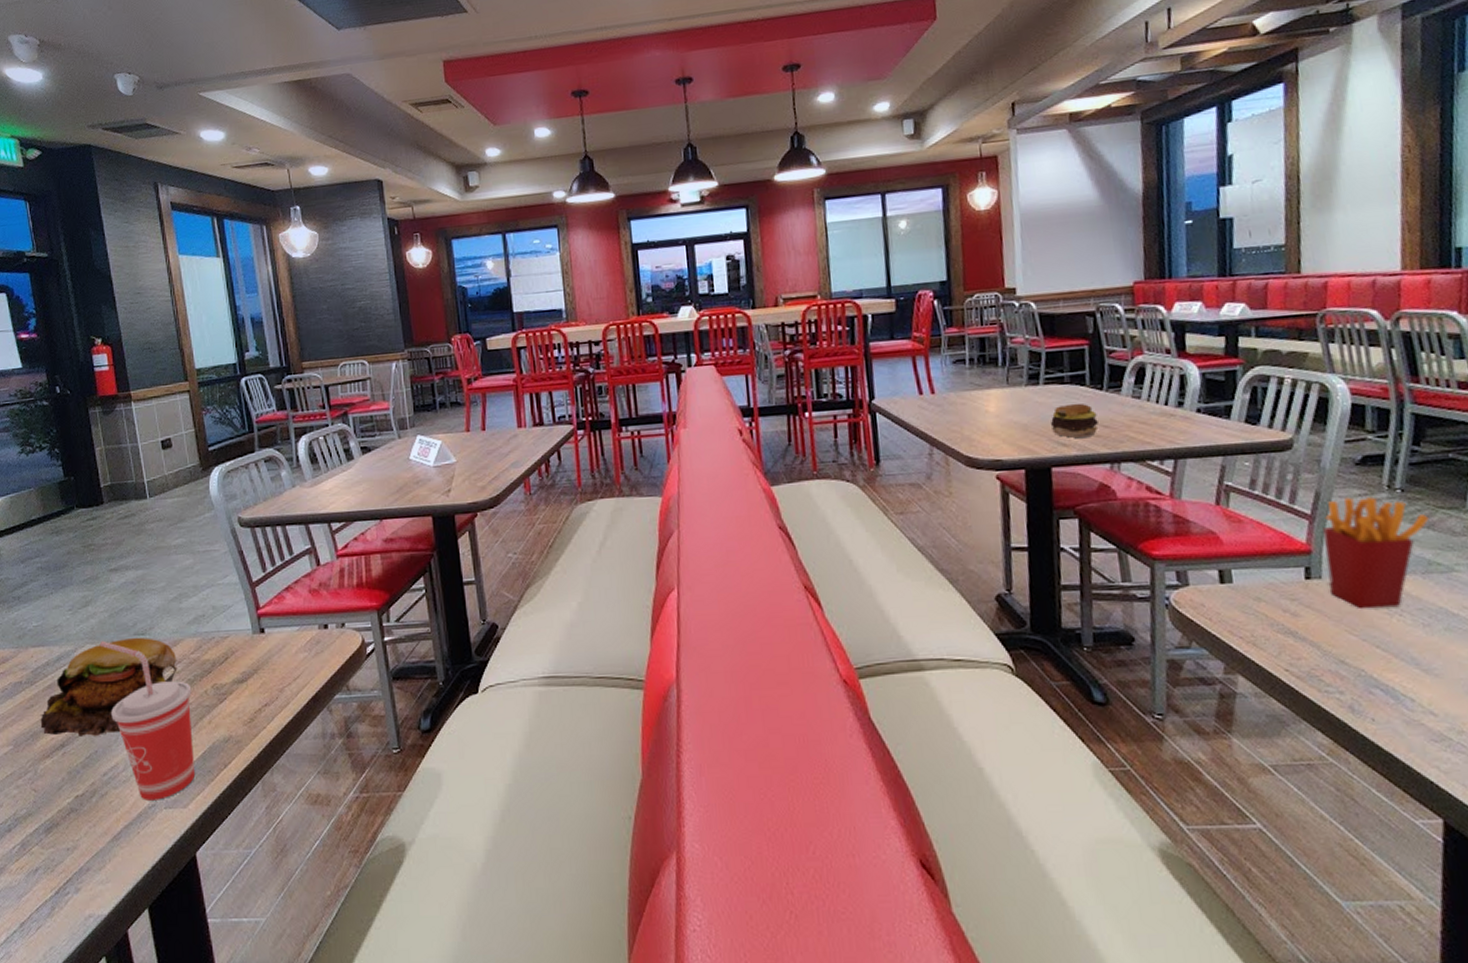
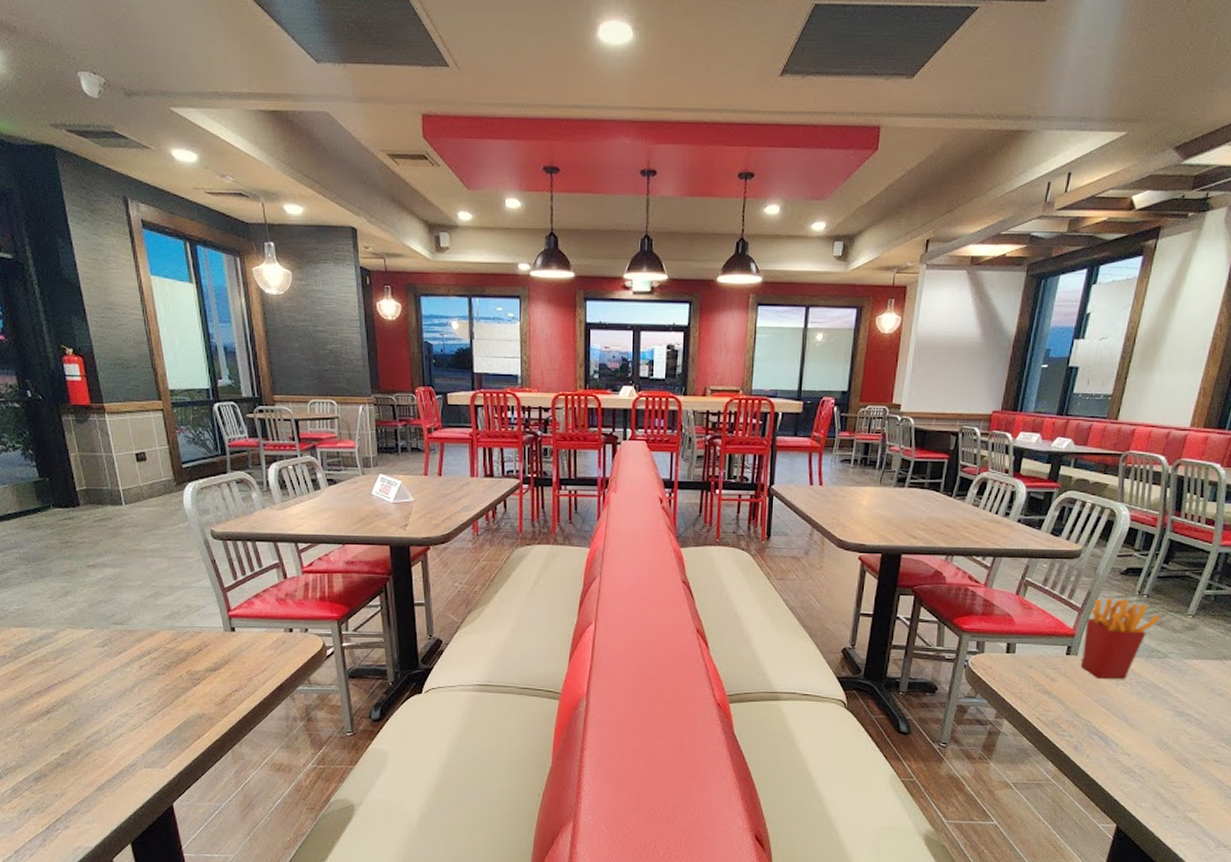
burger: present [40,637,177,737] -> none [25,626,154,706]
beverage cup: present [99,640,196,801] -> none [80,626,172,761]
burger: present [1050,403,1098,438] -> none [907,505,944,533]

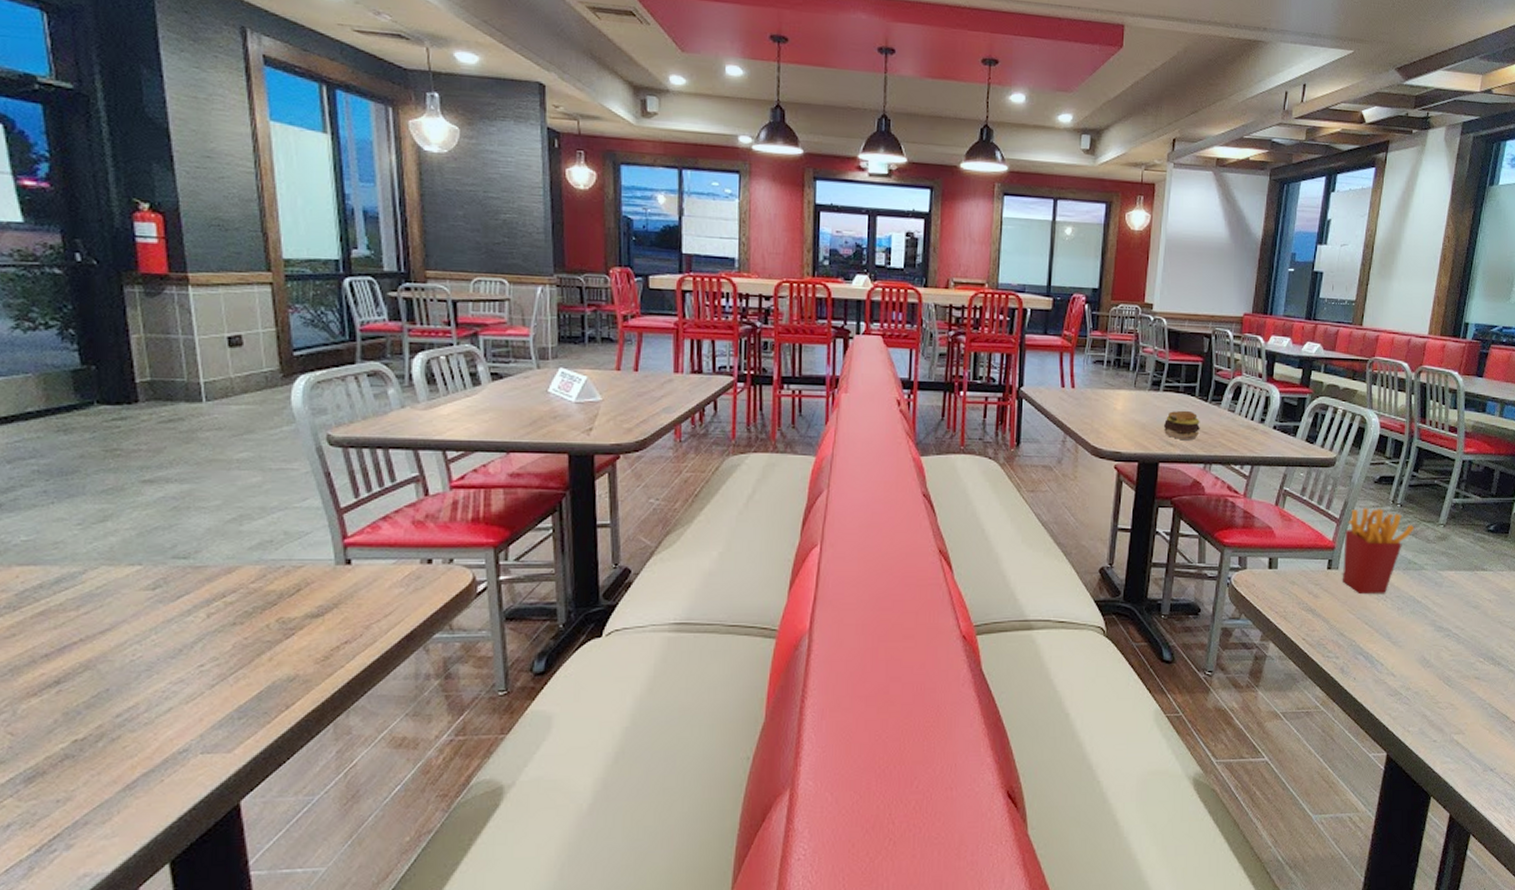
burger: none [907,505,944,533] -> present [1163,410,1200,440]

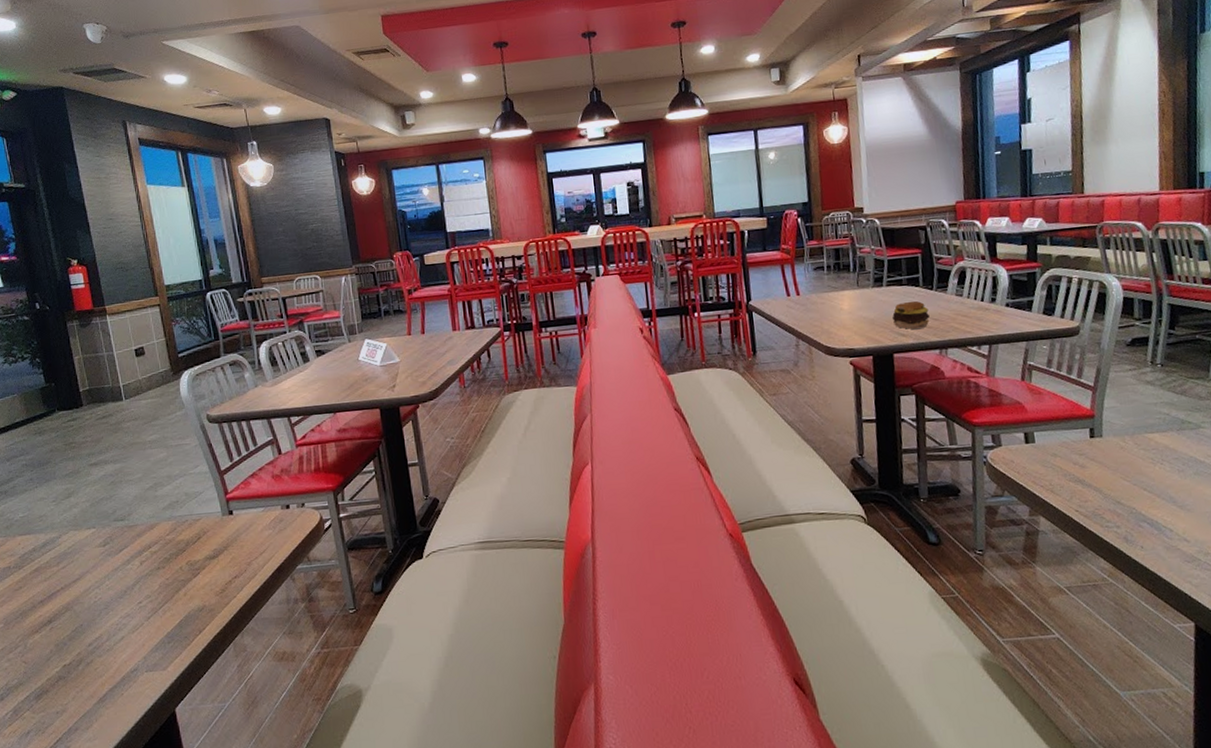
french fries: present [1342,507,1415,595] -> none [1103,371,1182,461]

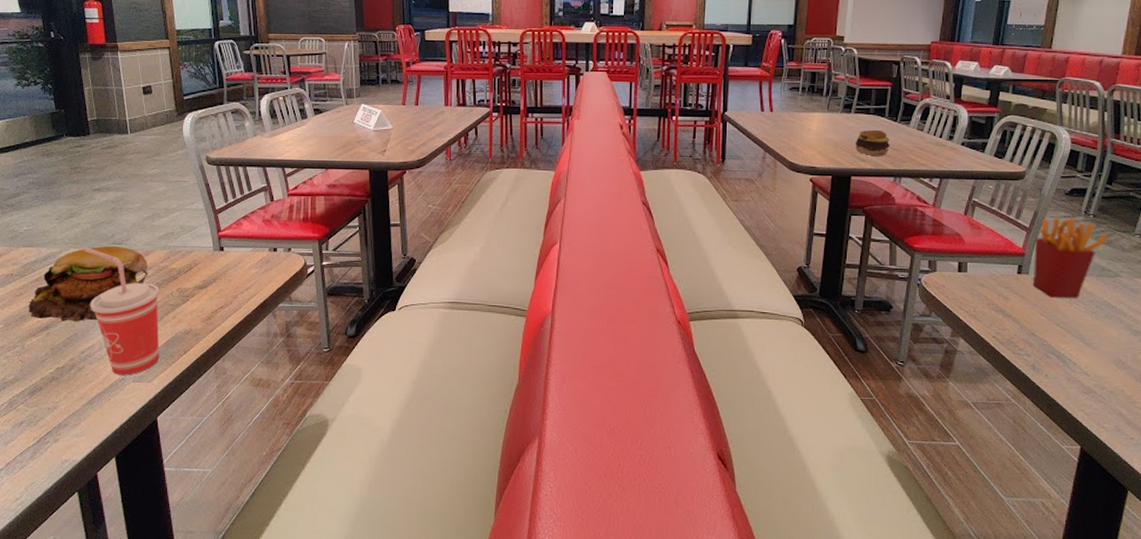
burger: none [28,522,155,613] -> present [28,245,148,322]
beverage cup: none [82,527,173,666] -> present [82,246,160,375]
french fries: none [1103,371,1182,461] -> present [1032,217,1109,299]

